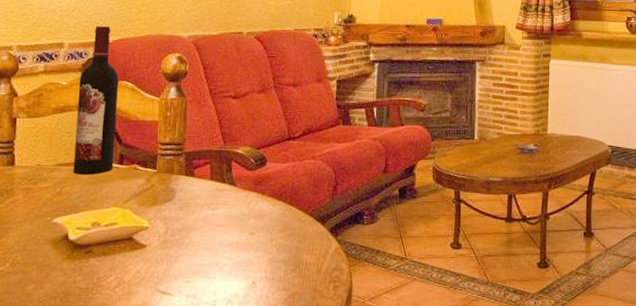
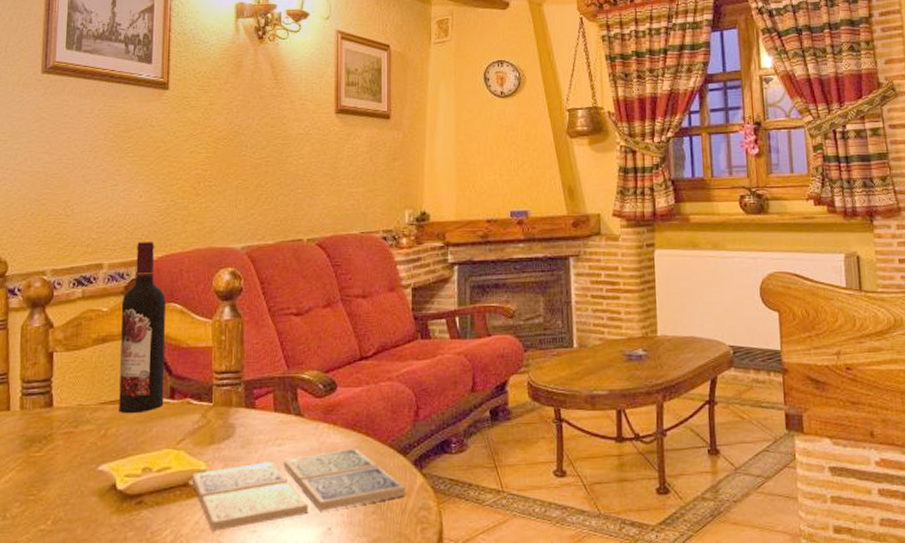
drink coaster: none [135,215,323,280] -> present [191,448,406,531]

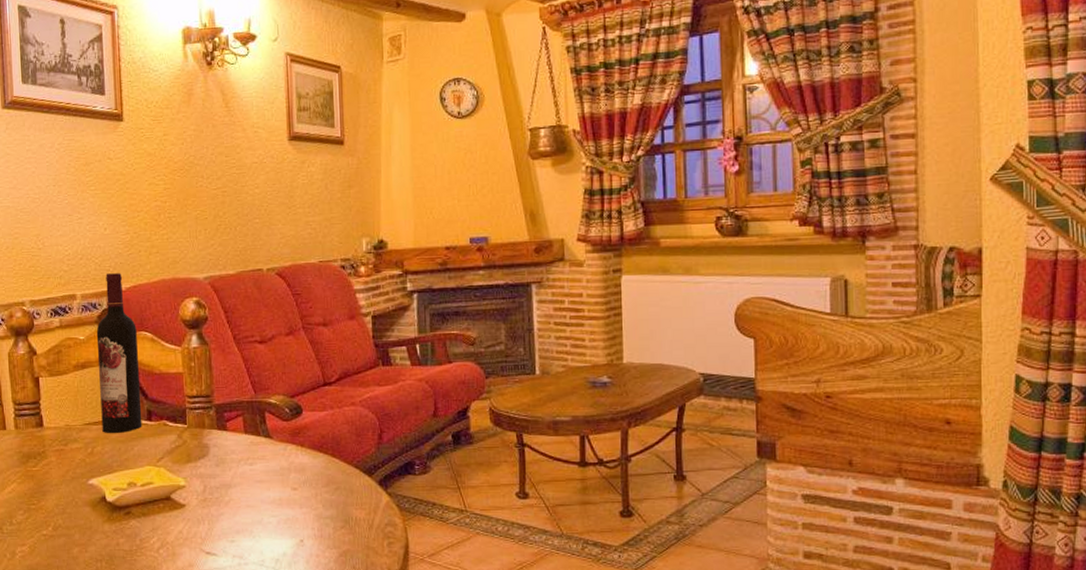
drink coaster: present [191,448,406,531] -> none [173,468,373,540]

